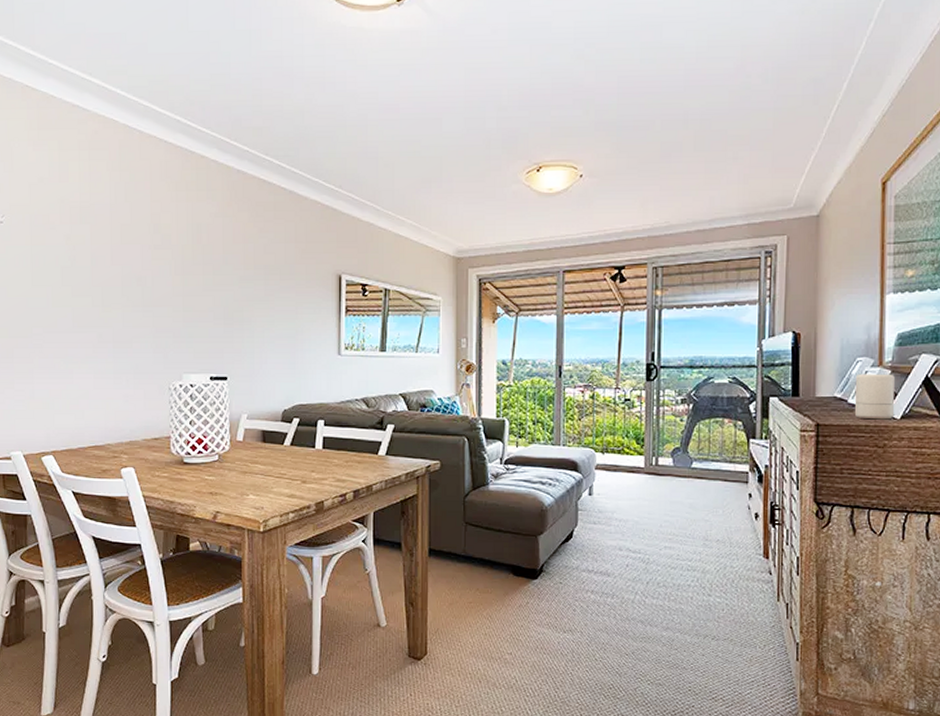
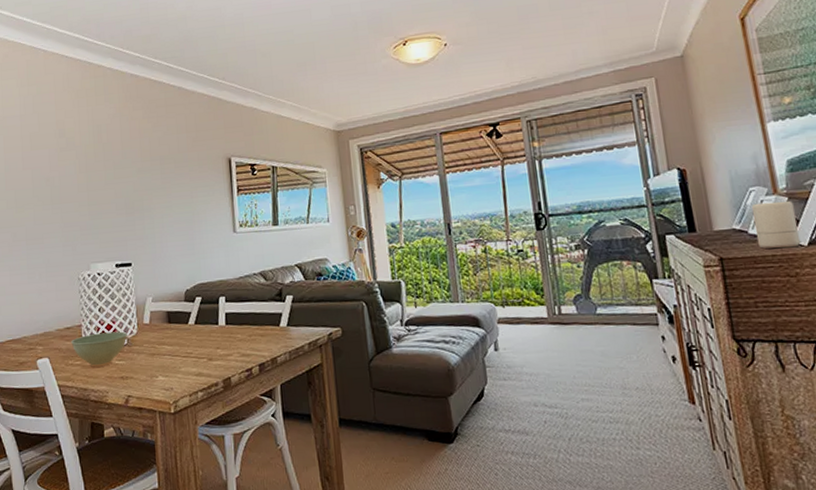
bowl: none [158,446,219,481] -> present [71,331,127,367]

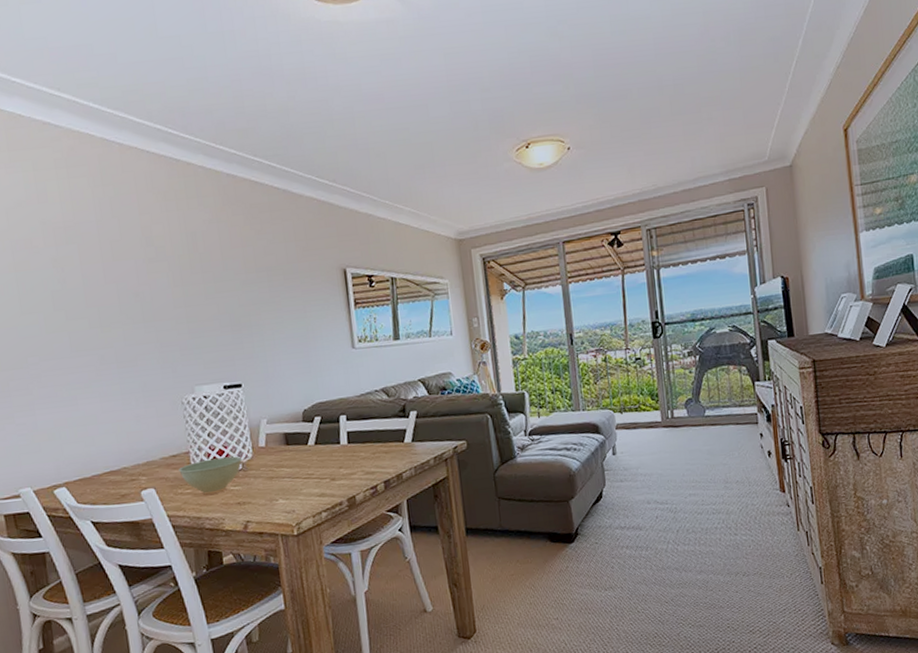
candle: present [751,200,800,249] -> none [842,305,879,351]

